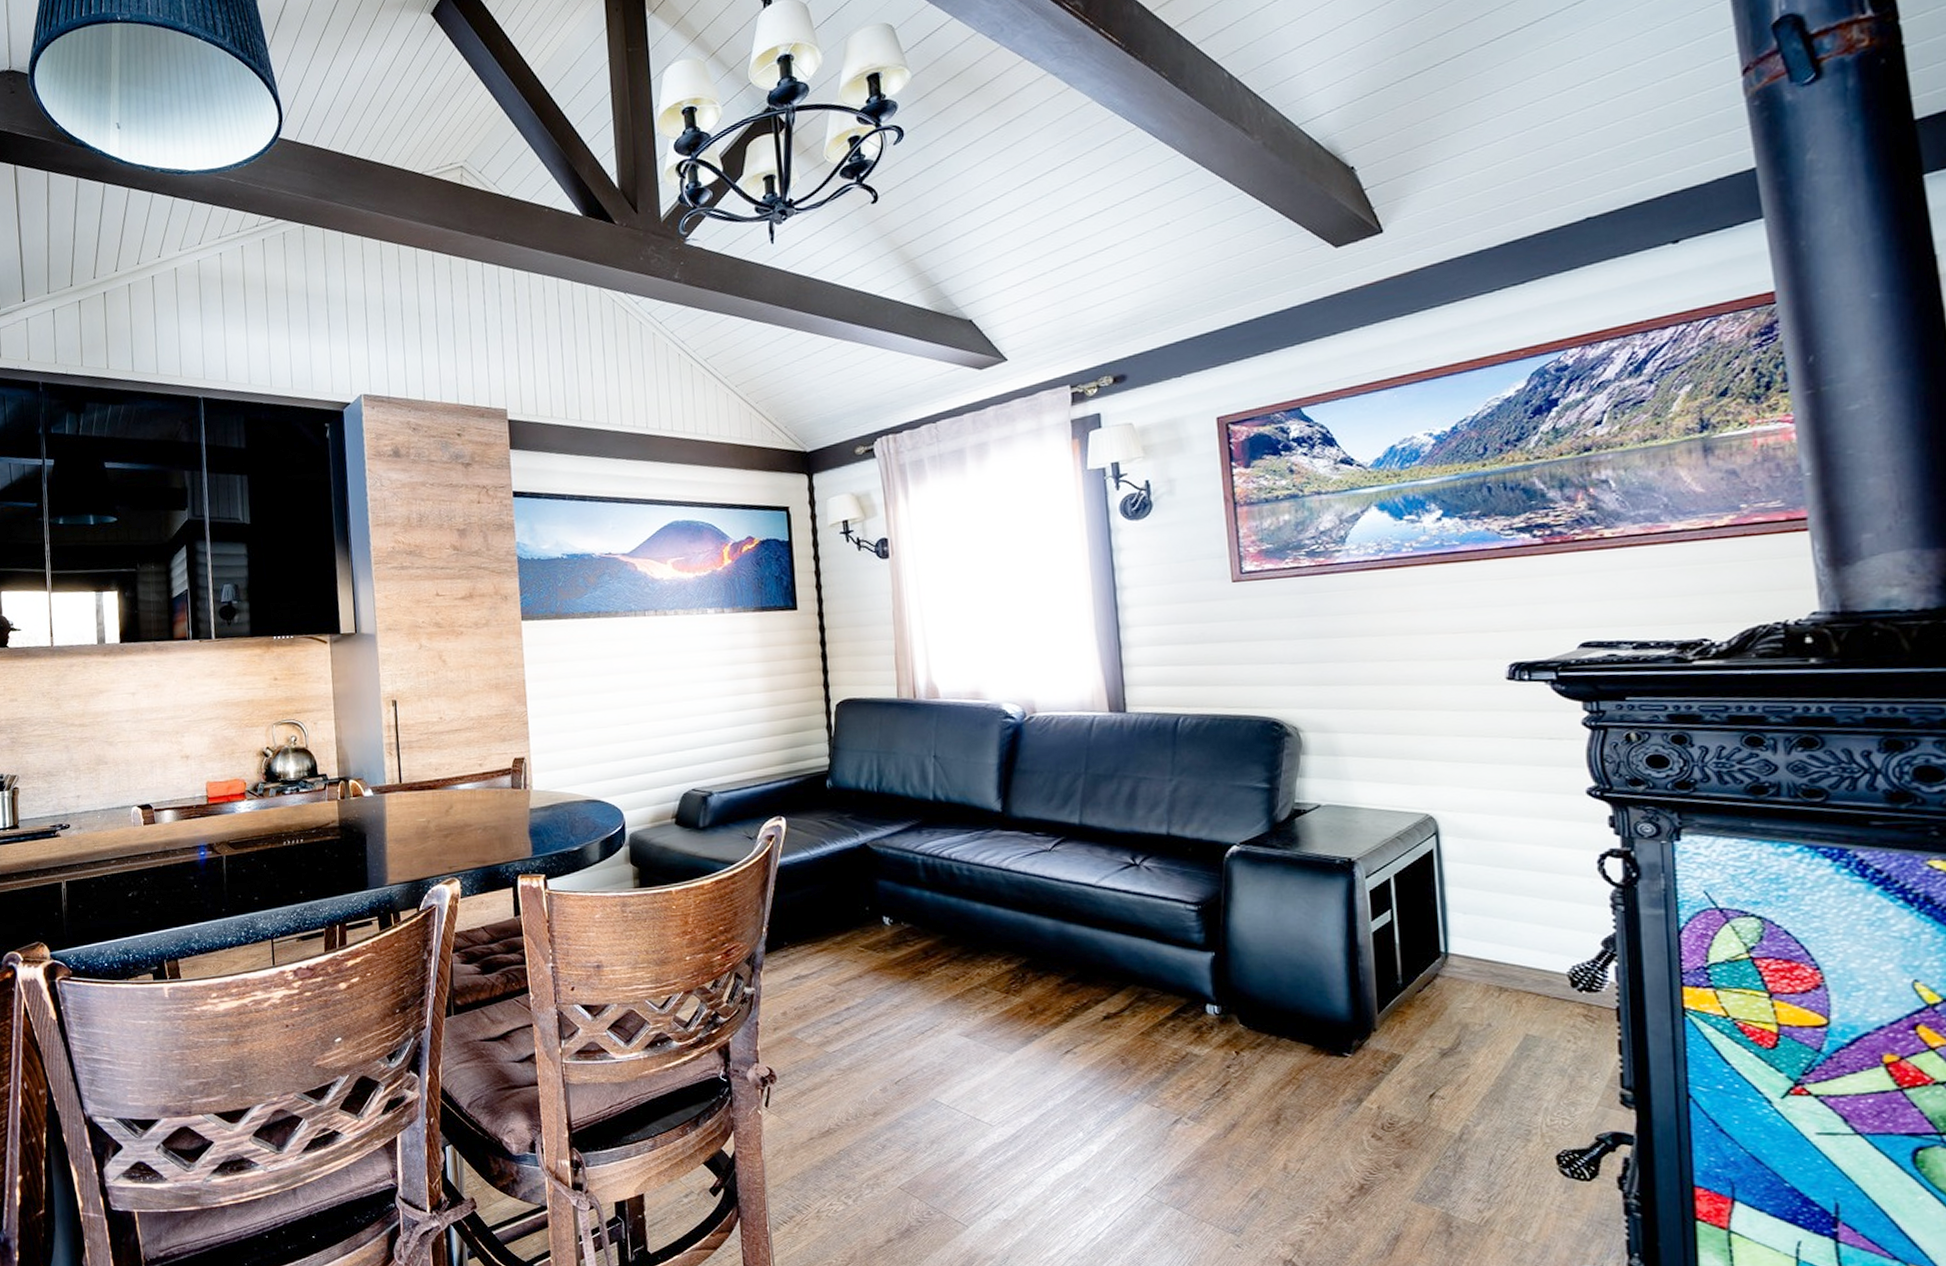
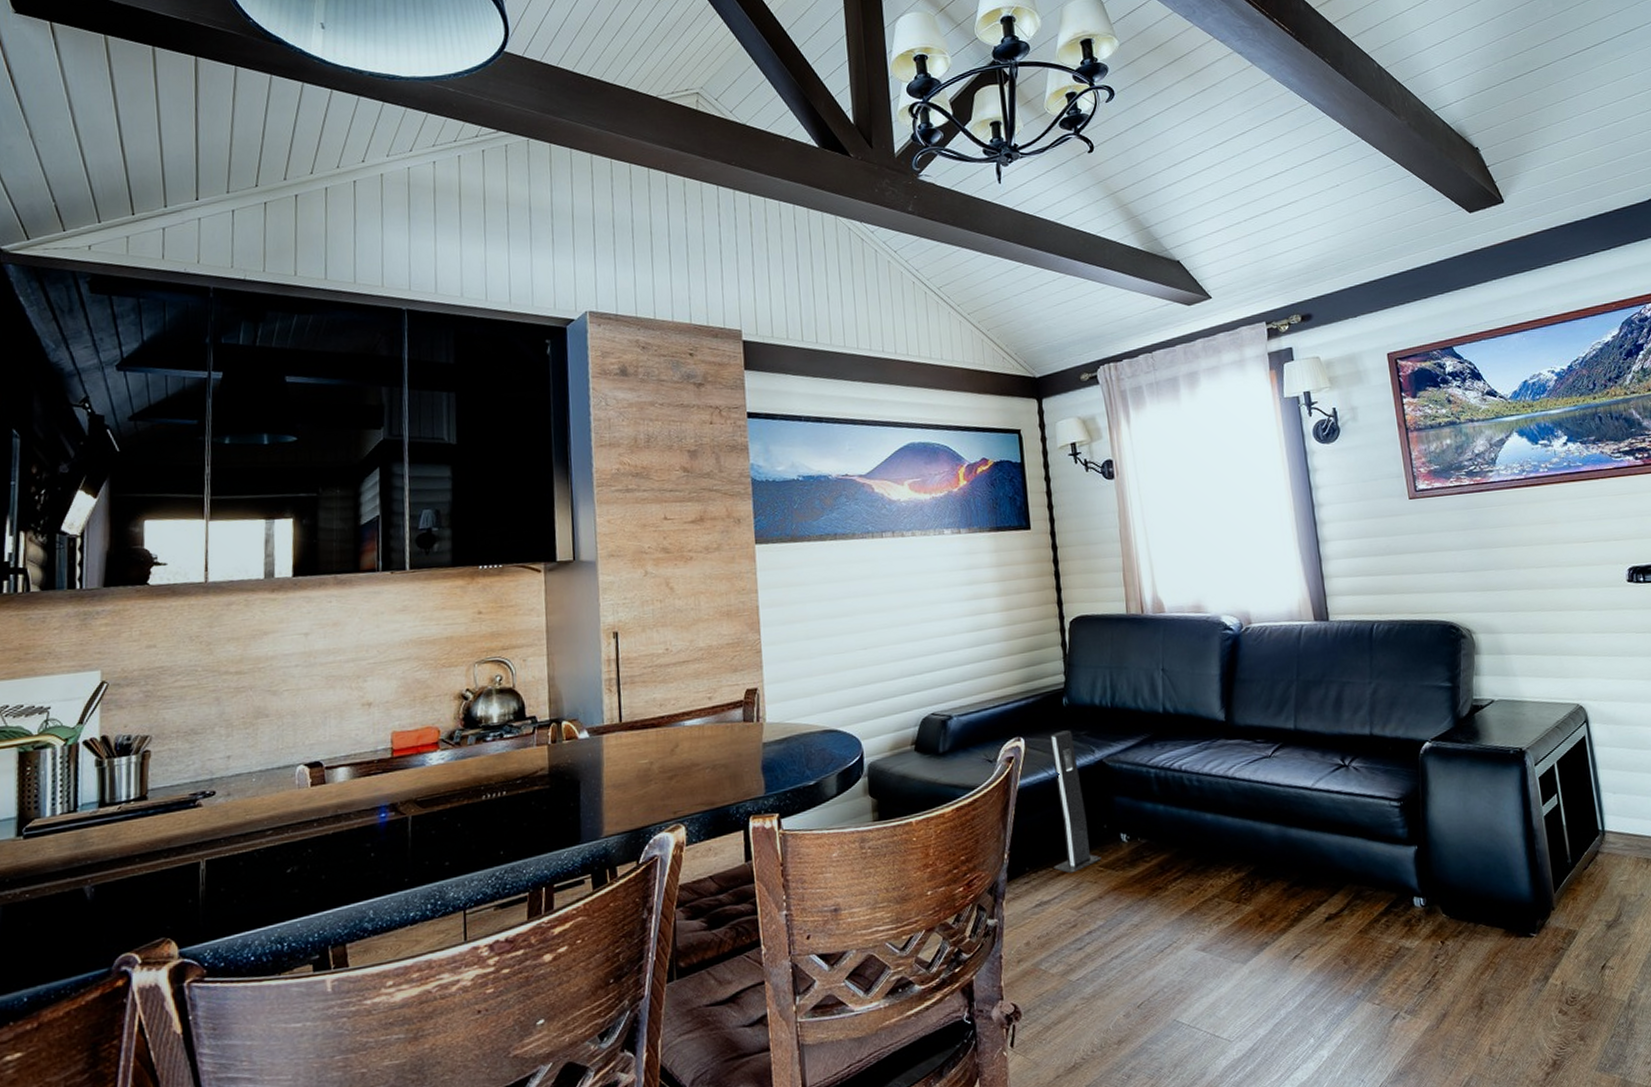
speaker: none [811,812,862,951] -> present [1049,730,1102,874]

